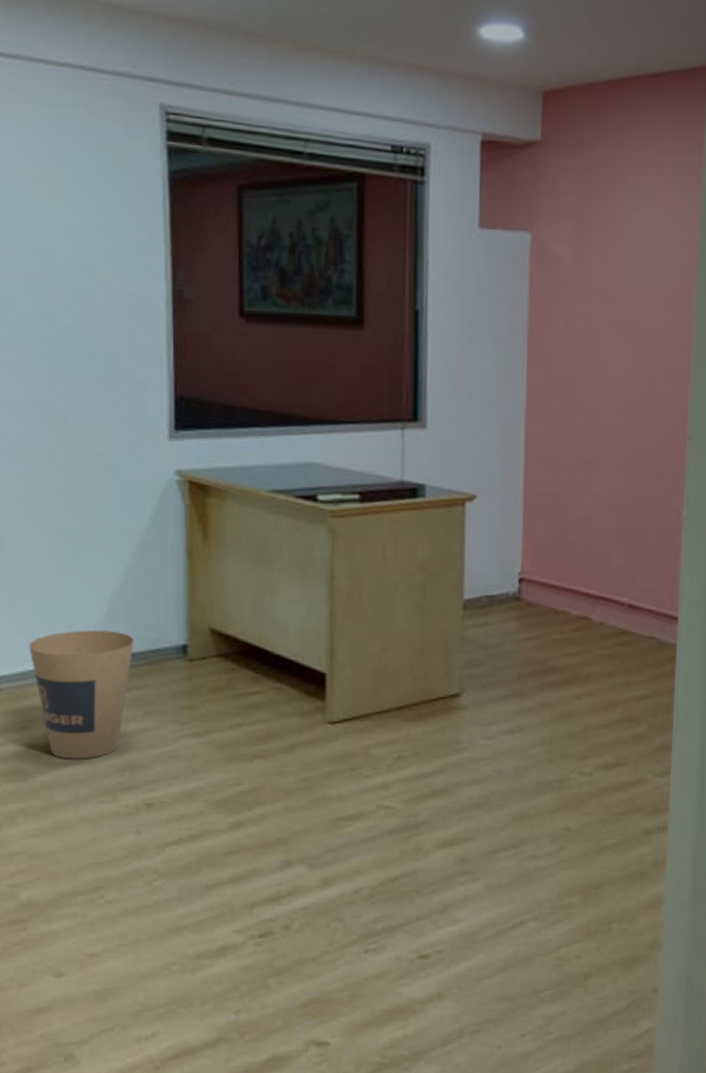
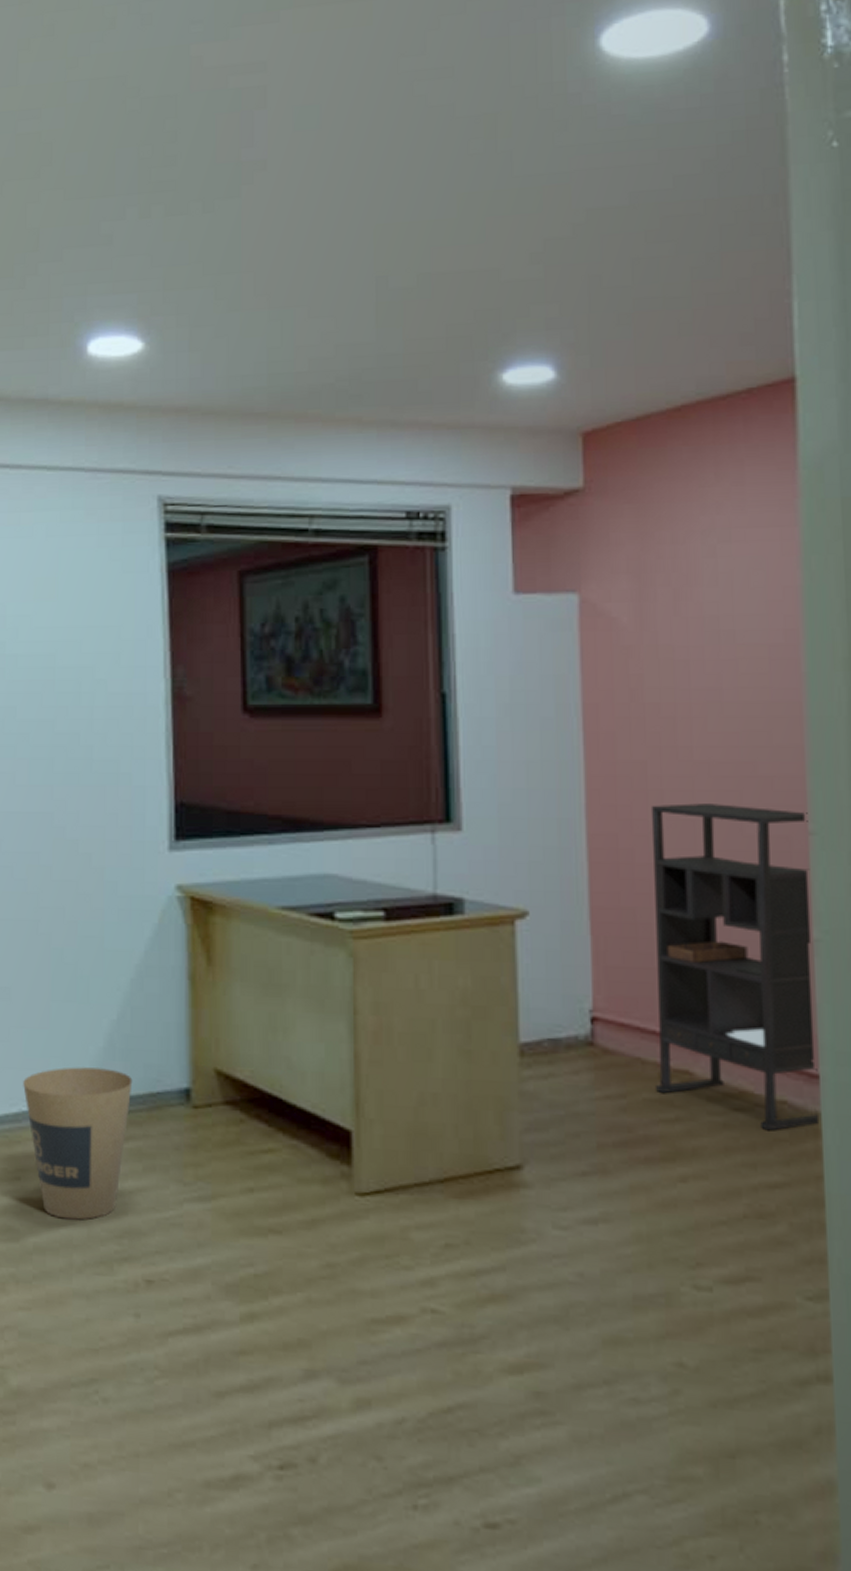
bookshelf: none [562,411,687,659] -> present [650,803,820,1131]

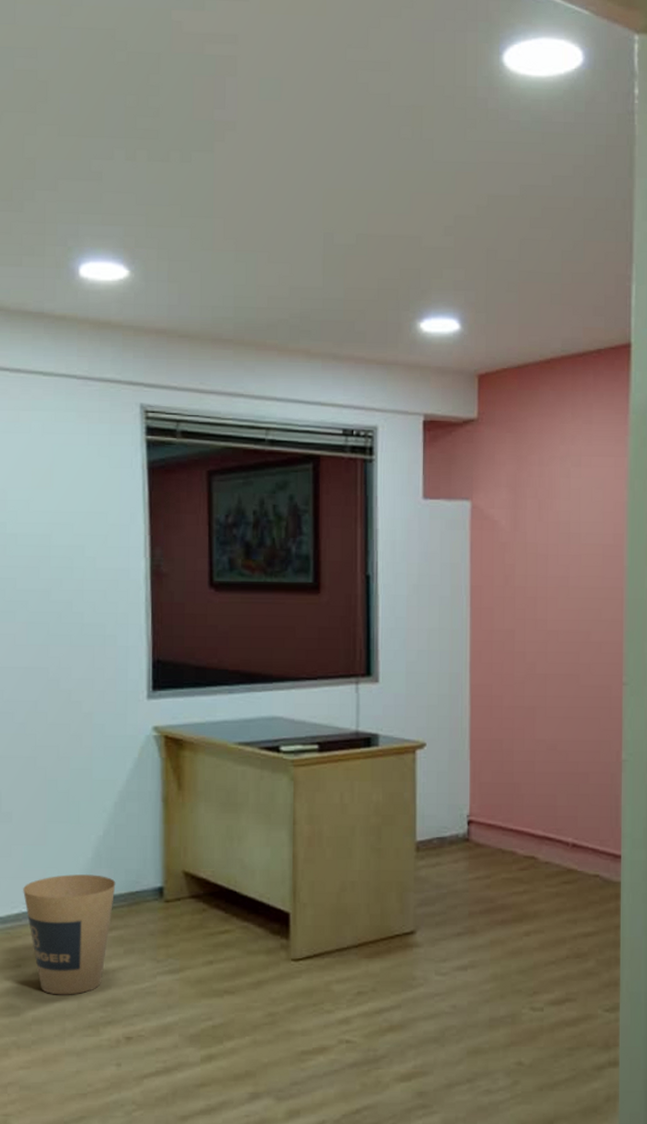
bookshelf: present [650,803,820,1131] -> none [510,662,623,897]

